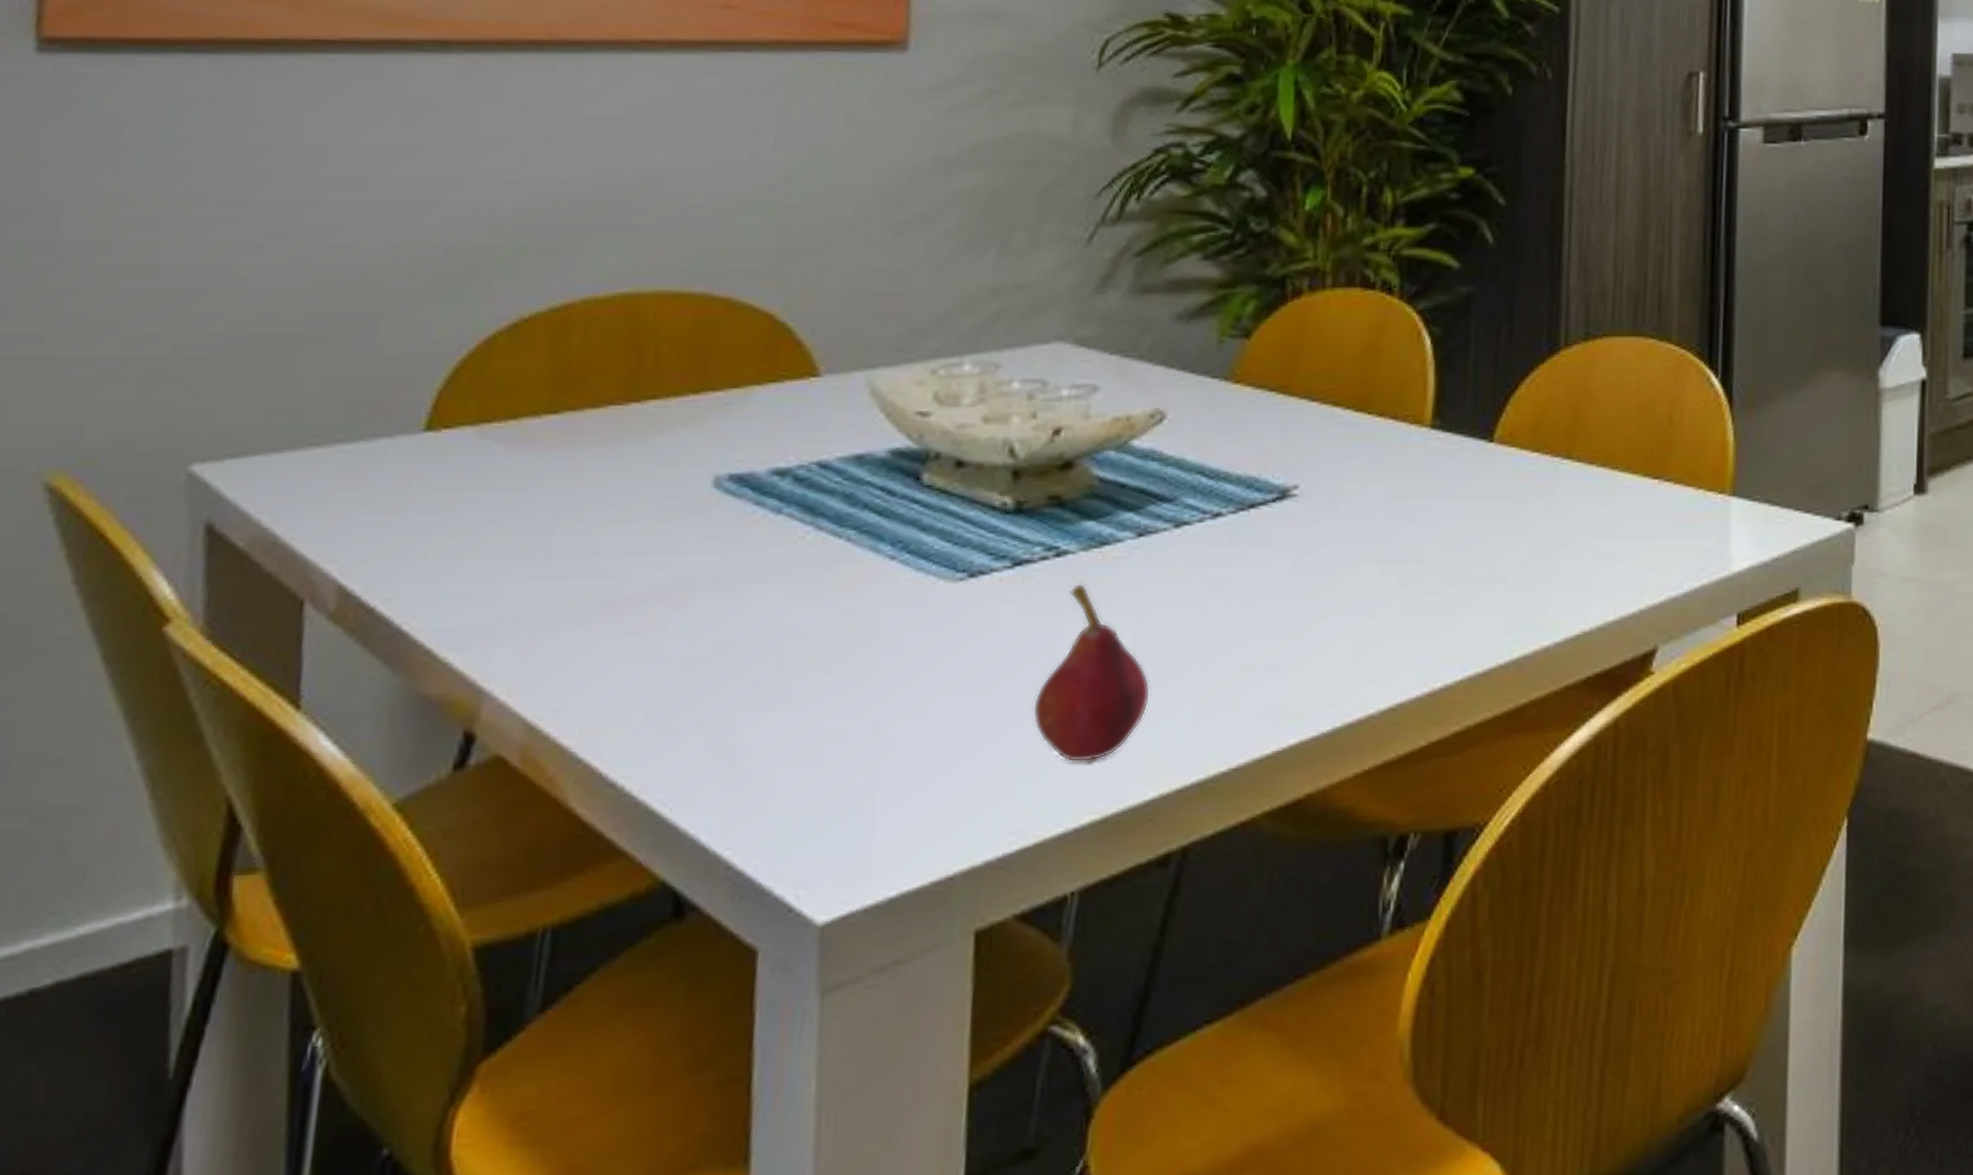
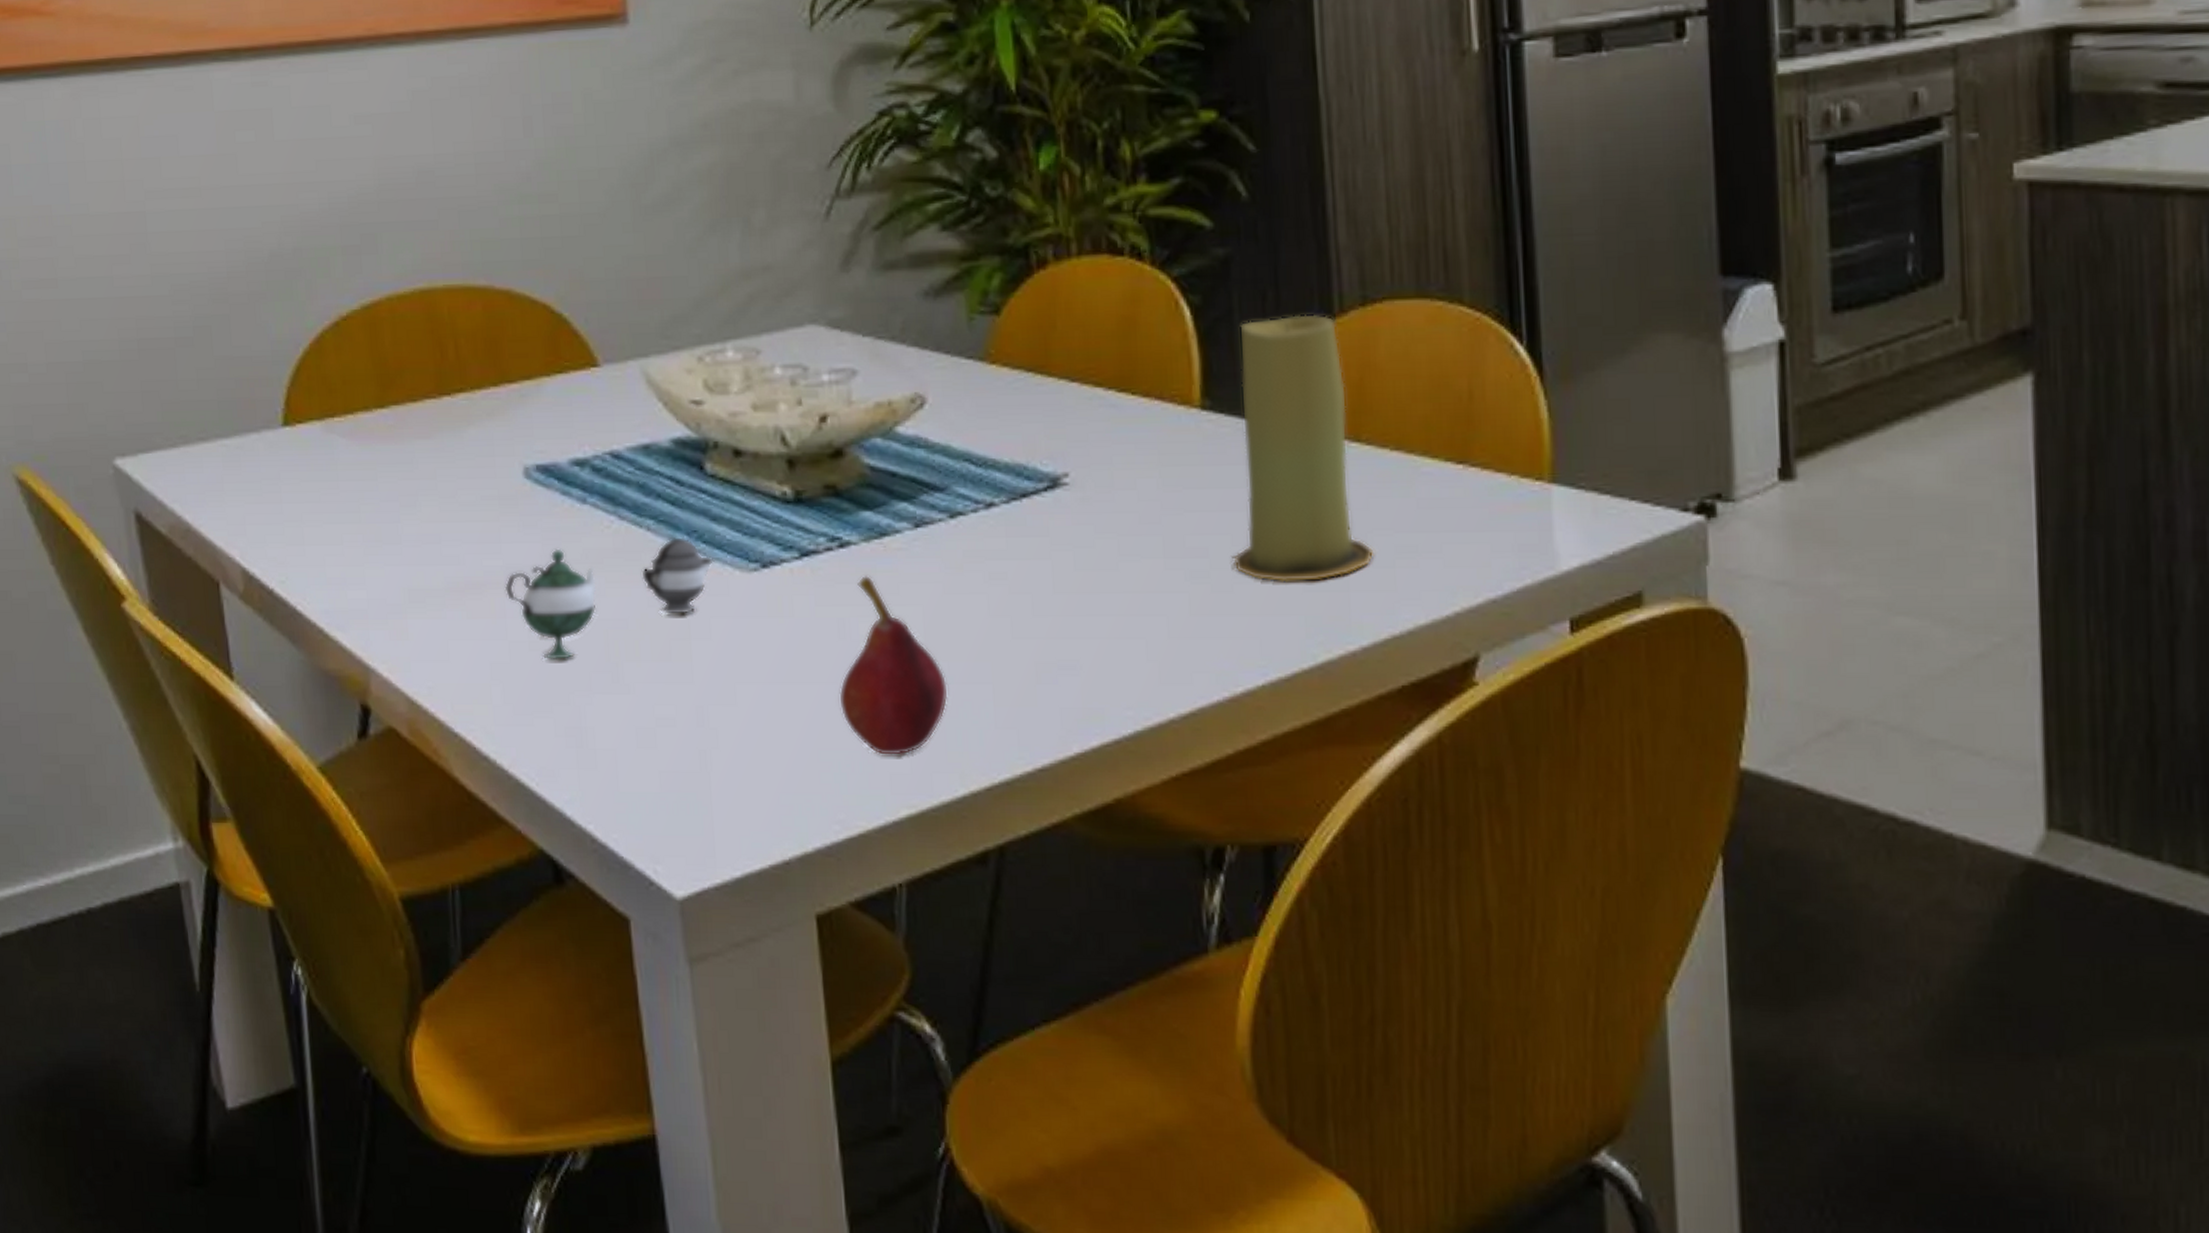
teapot: none [668,548,918,677] -> present [504,537,715,661]
candle: none [1446,347,1574,585] -> present [1233,314,1375,583]

